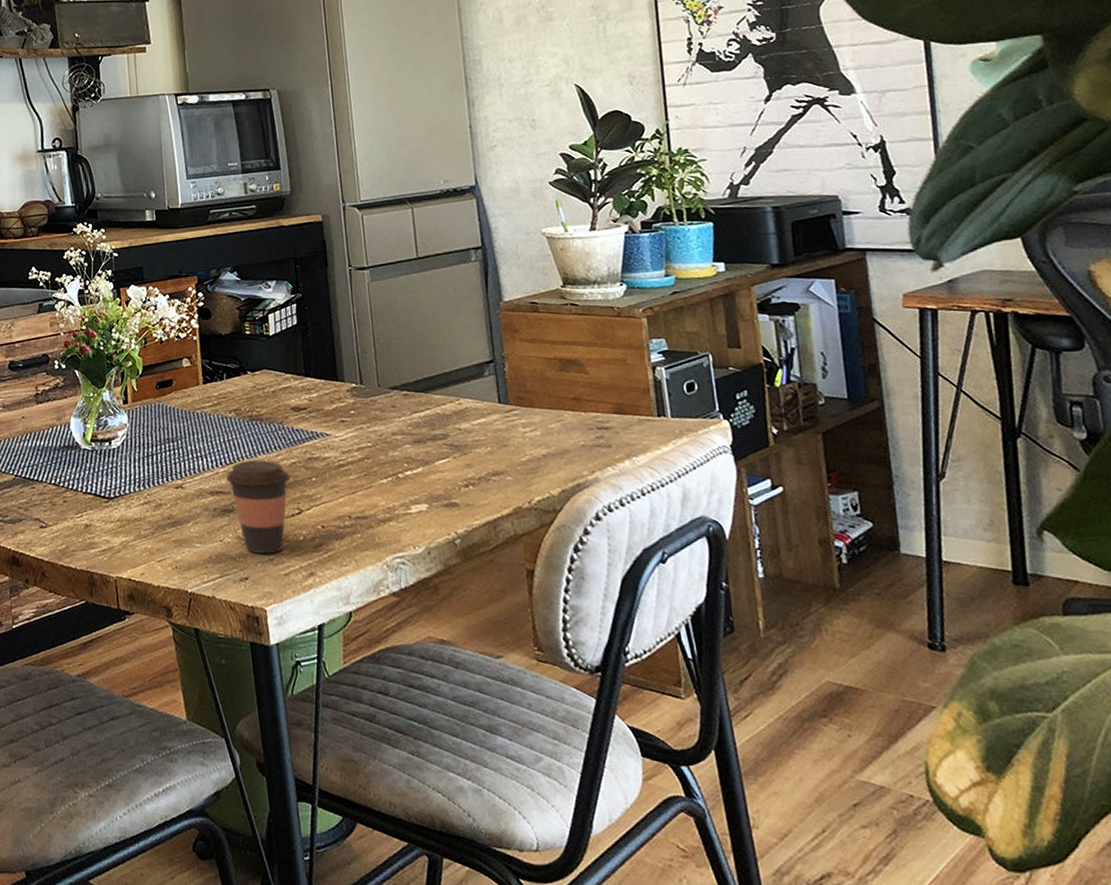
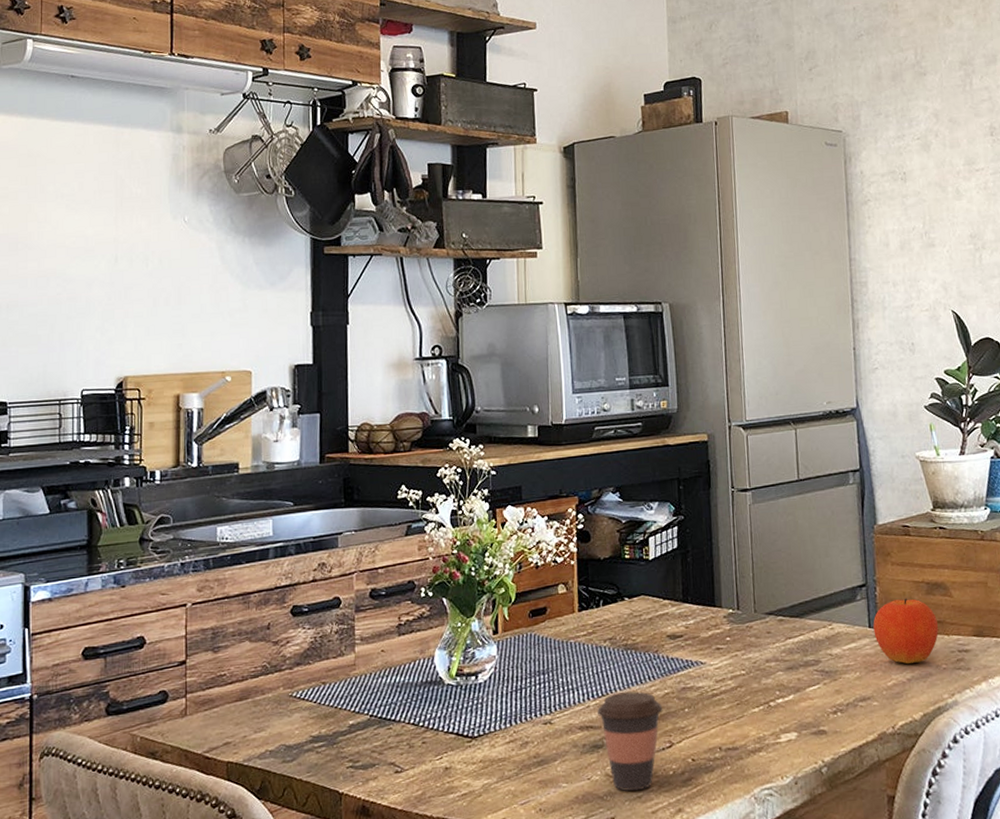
fruit: none [503,374,575,441] -> present [873,598,939,665]

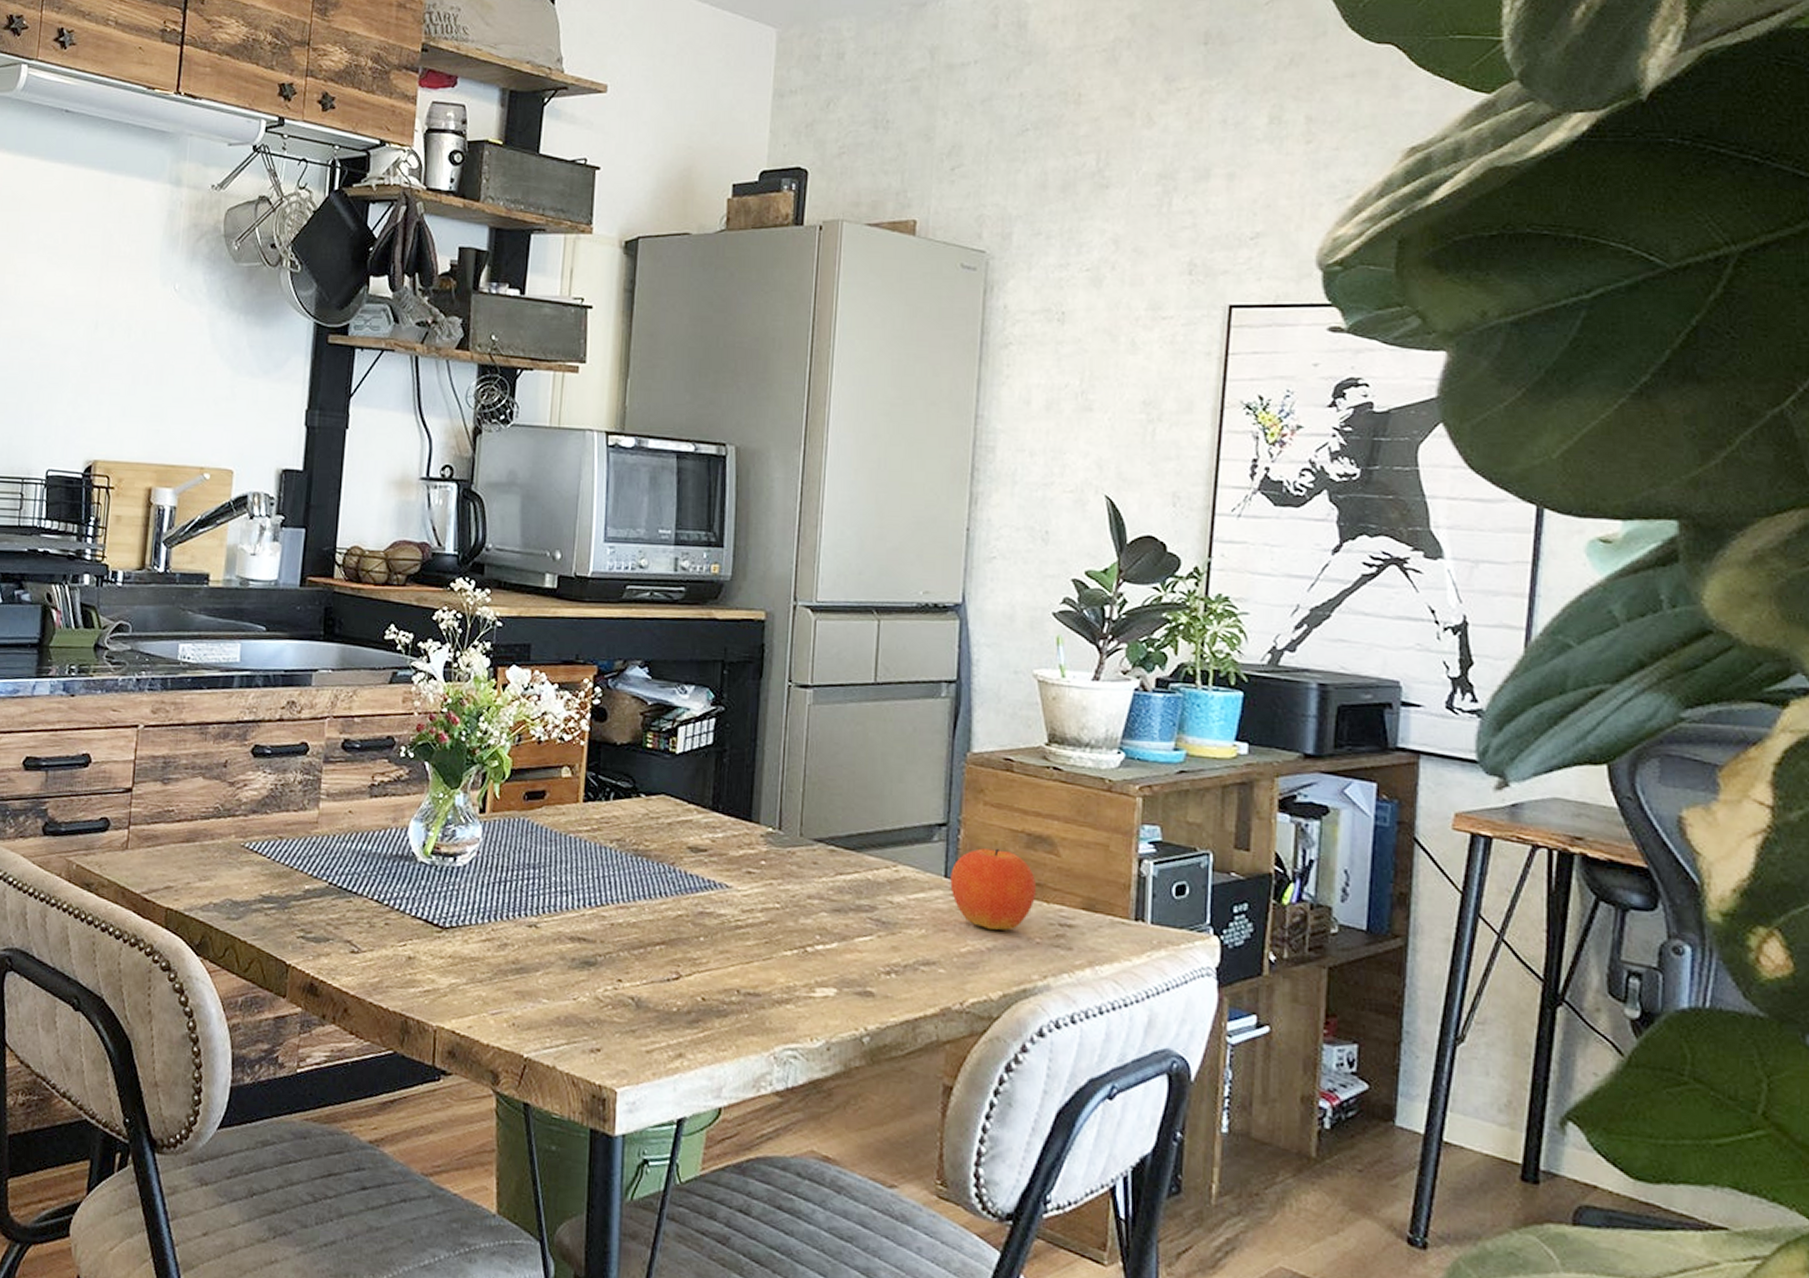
coffee cup: present [596,691,663,791] -> none [592,905,673,1024]

